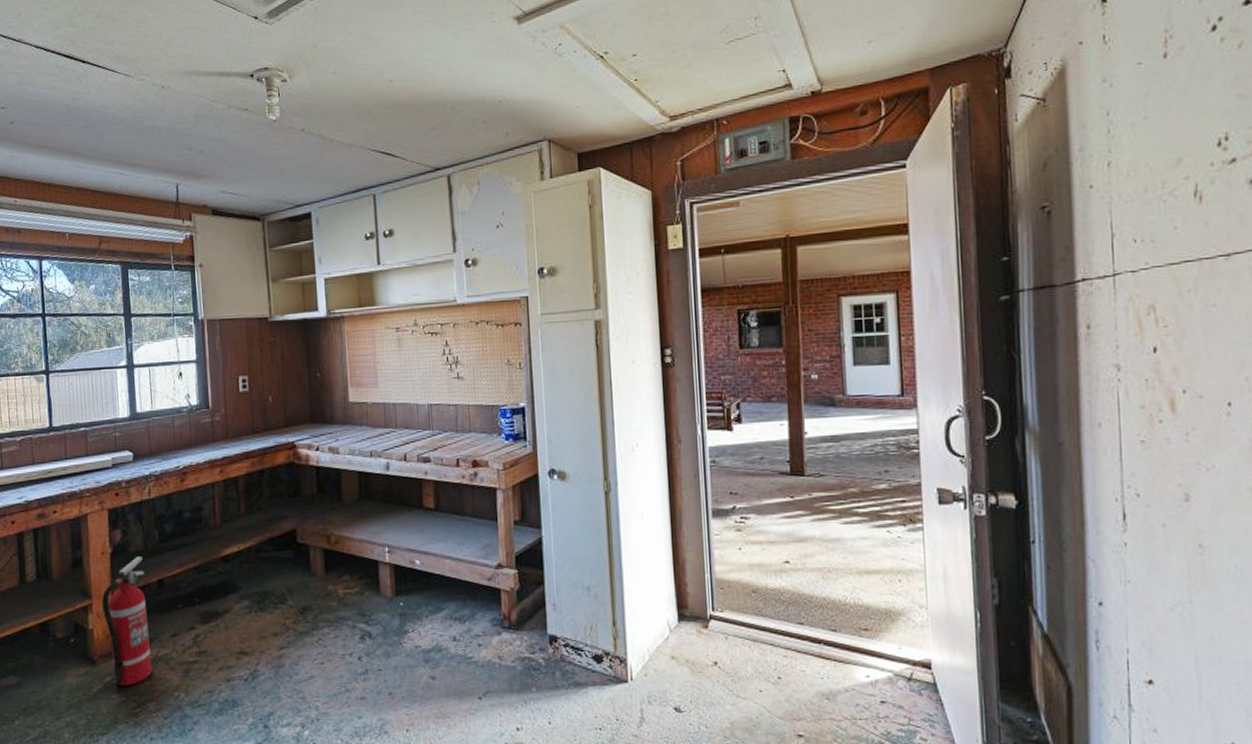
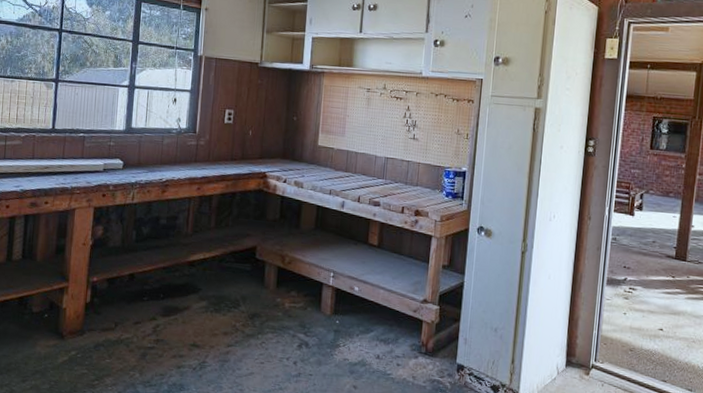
fire extinguisher: present [101,557,153,686] -> none [76,251,119,361]

